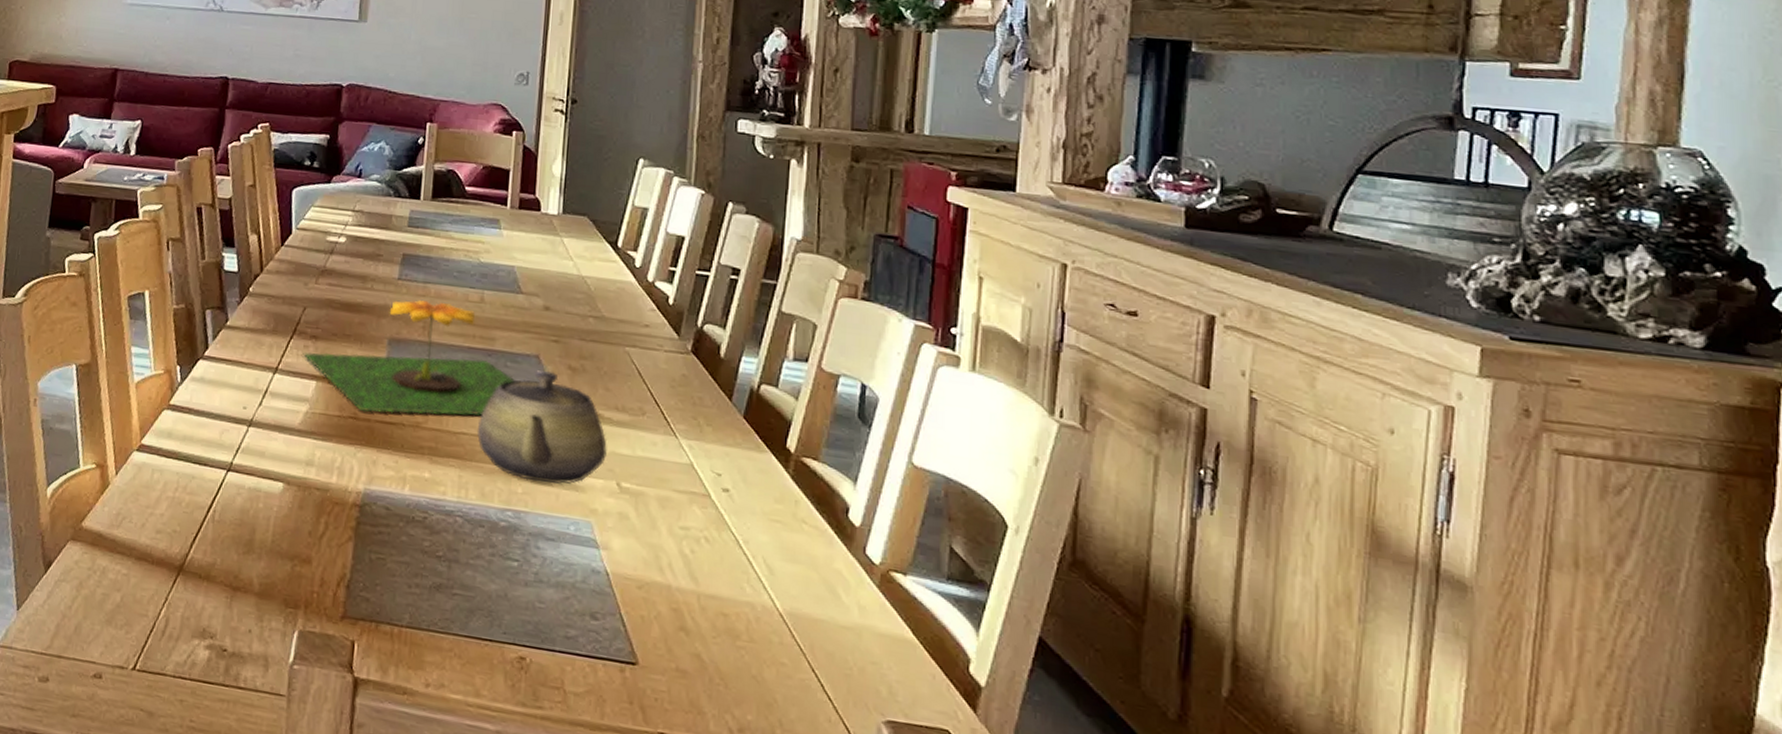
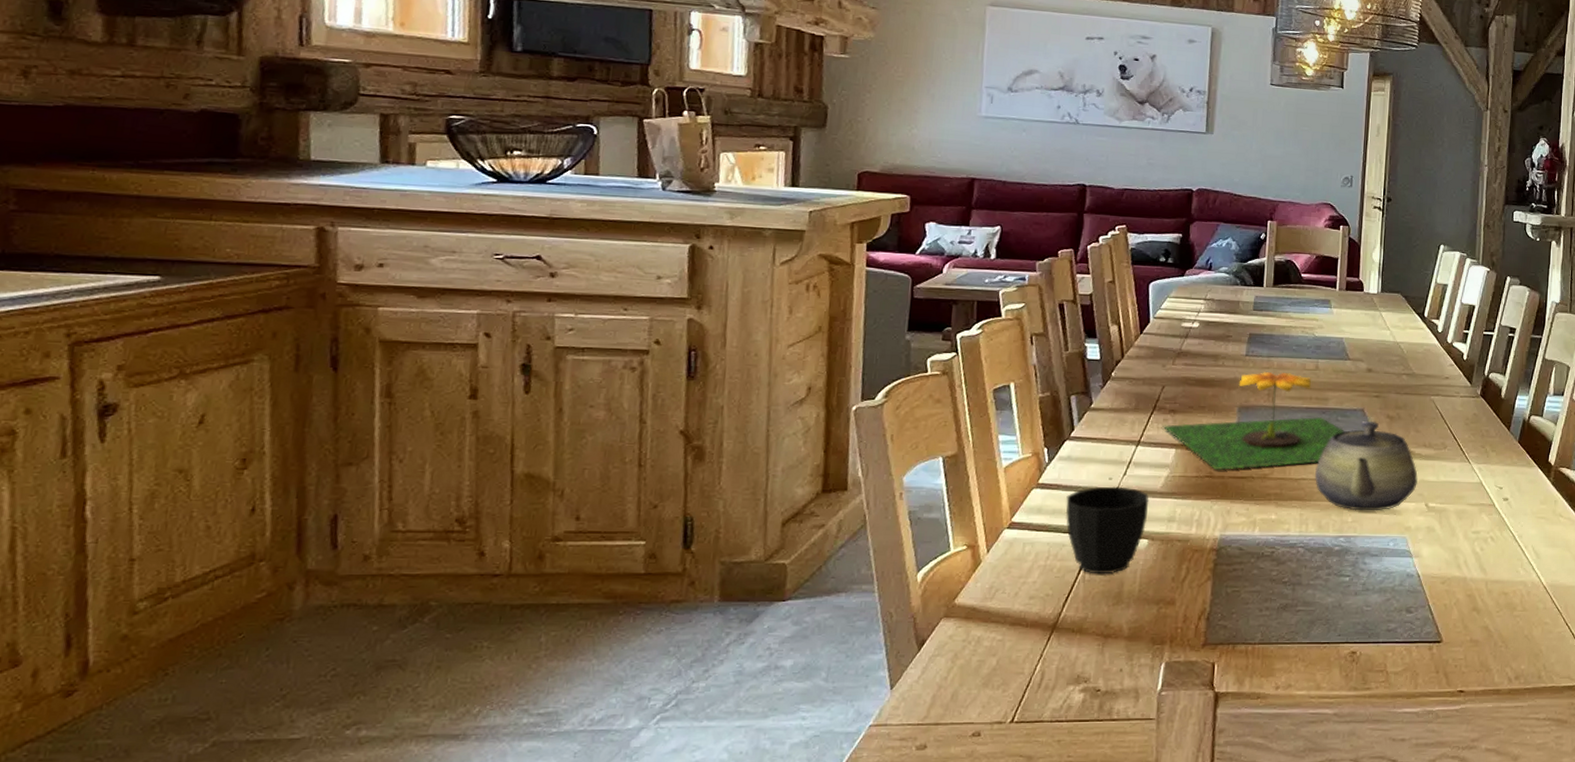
cup: none [196,415,286,518] -> present [1065,486,1149,575]

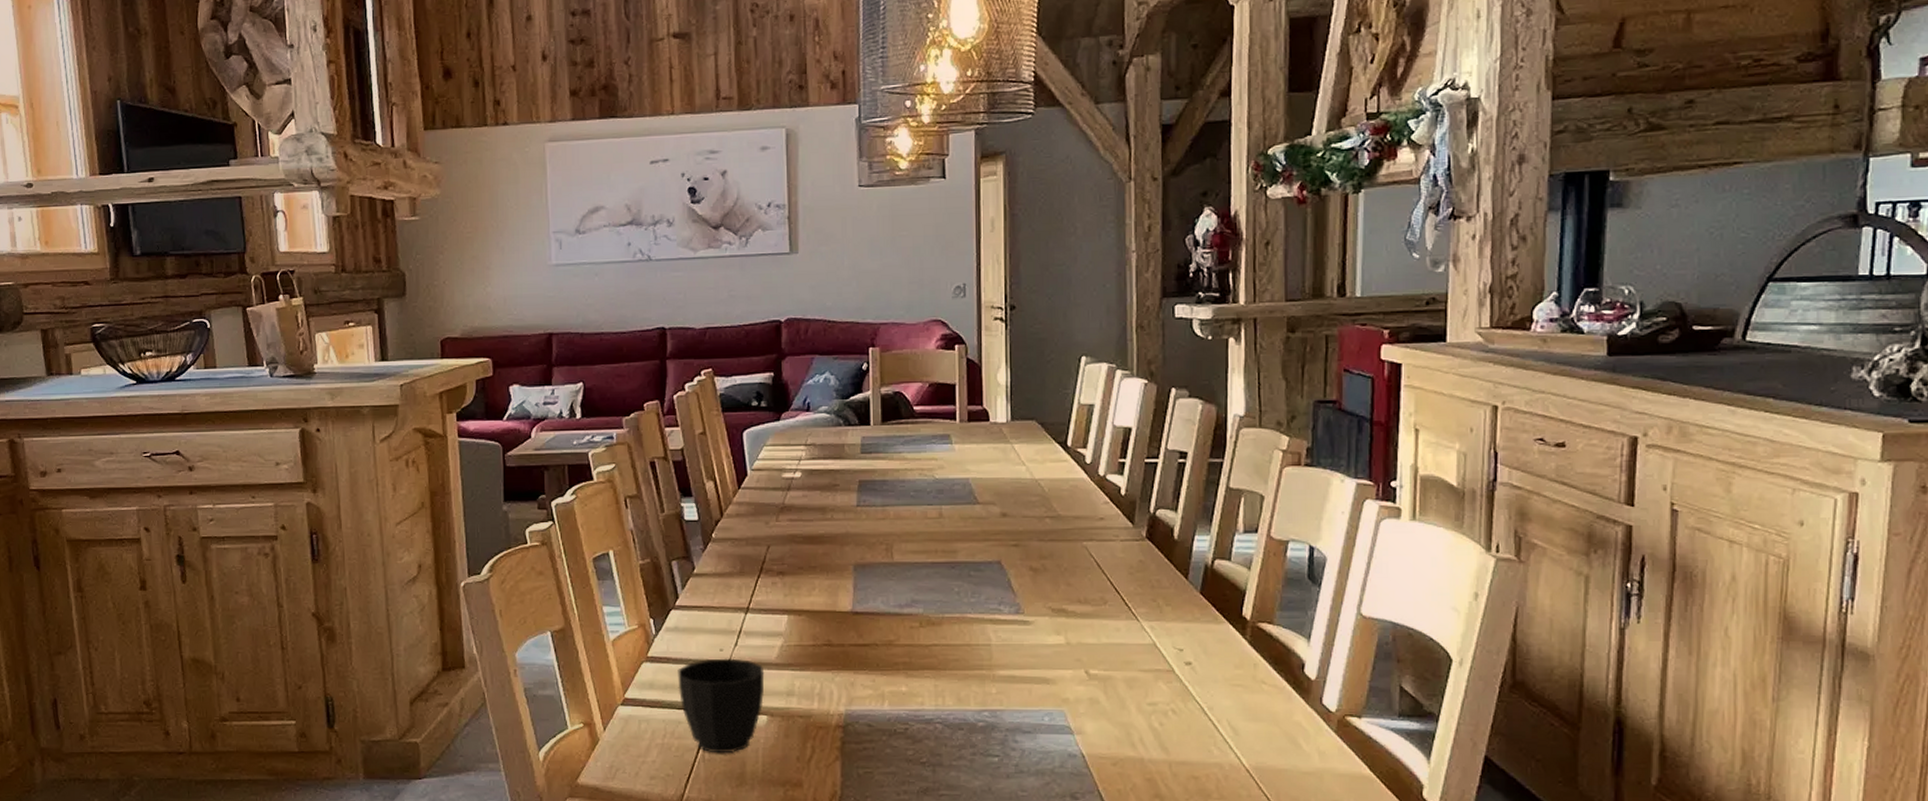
flower: present [1162,372,1345,471] -> none [771,523,980,638]
teapot: present [1314,421,1418,511] -> none [947,574,1073,681]

